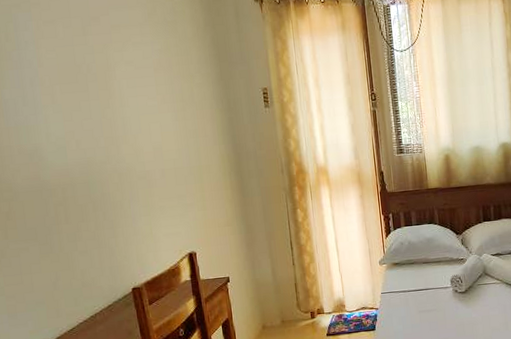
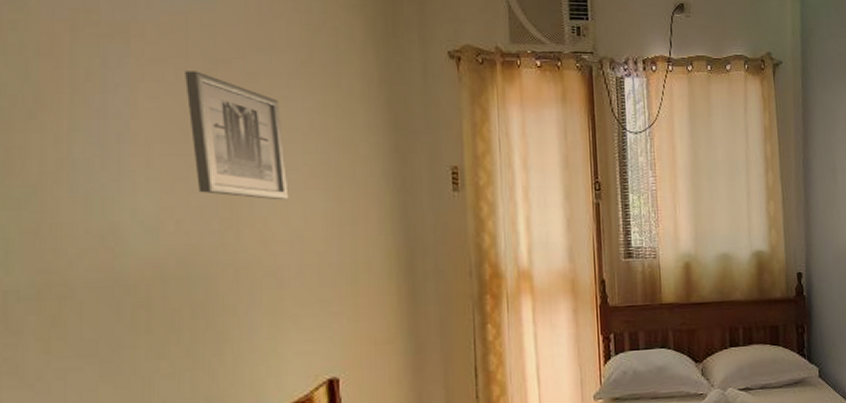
wall art: none [70,27,150,122] -> present [185,71,289,200]

